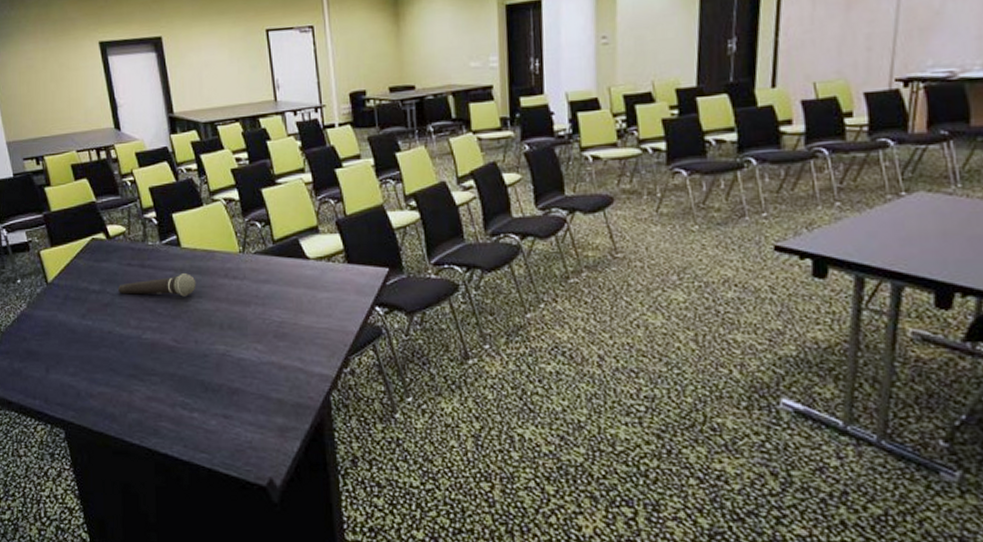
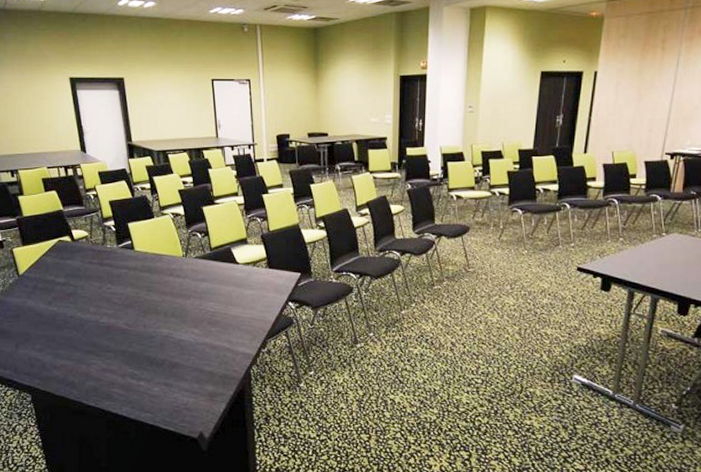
microphone: present [118,273,197,297] -> none [80,272,146,290]

